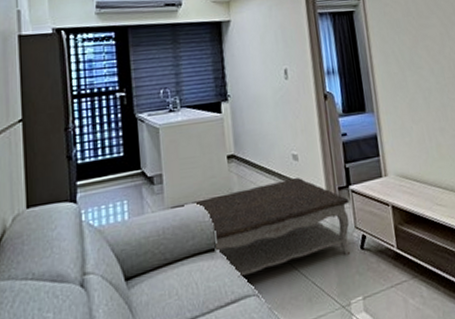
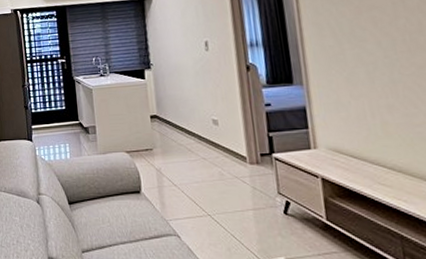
coffee table: present [170,177,351,278] -> none [102,140,273,218]

